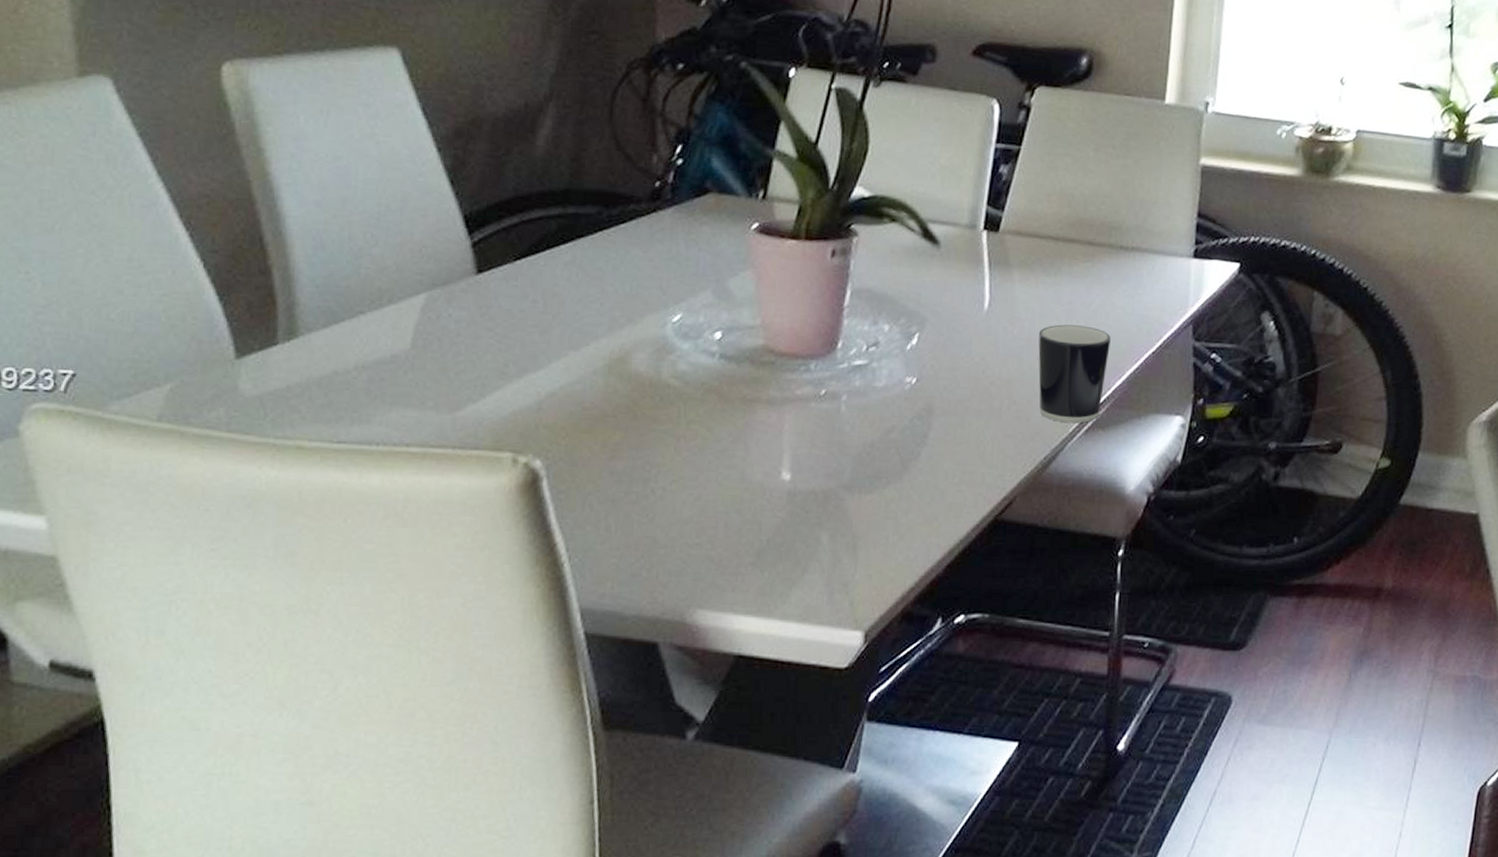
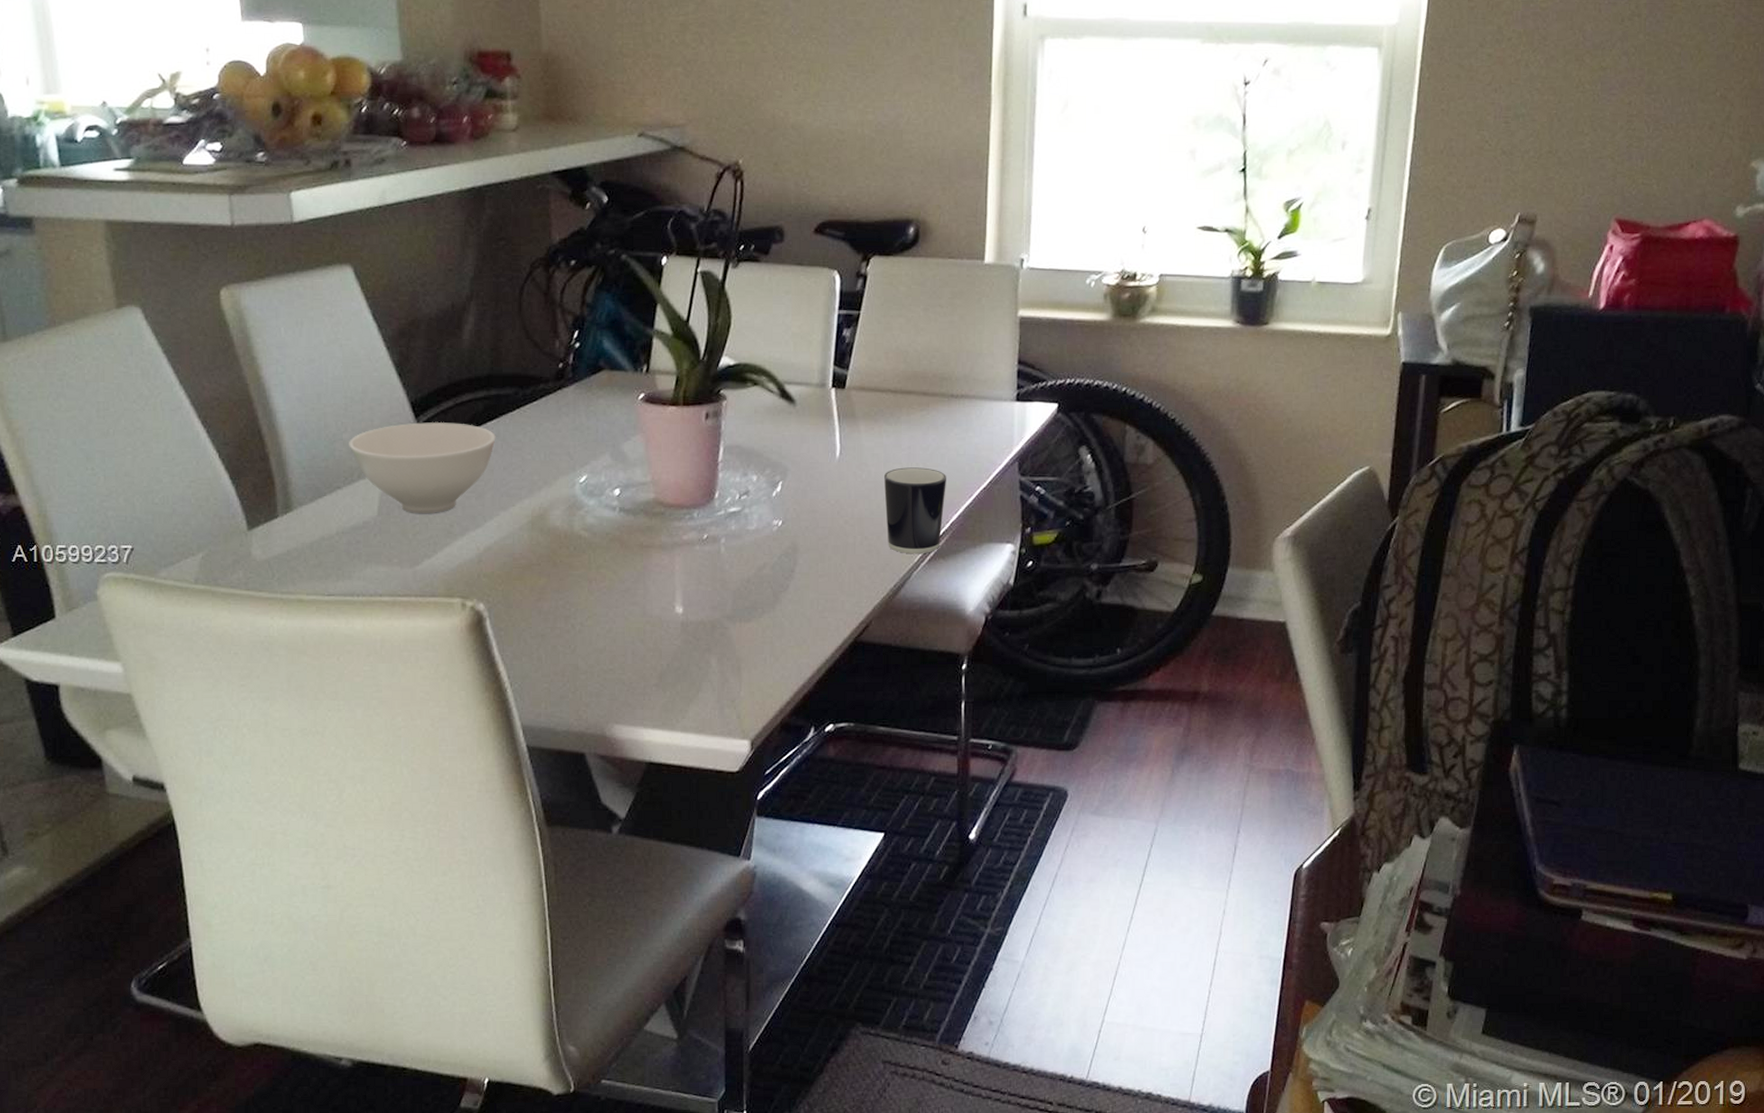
bowl: none [379,240,570,349] -> present [349,422,496,513]

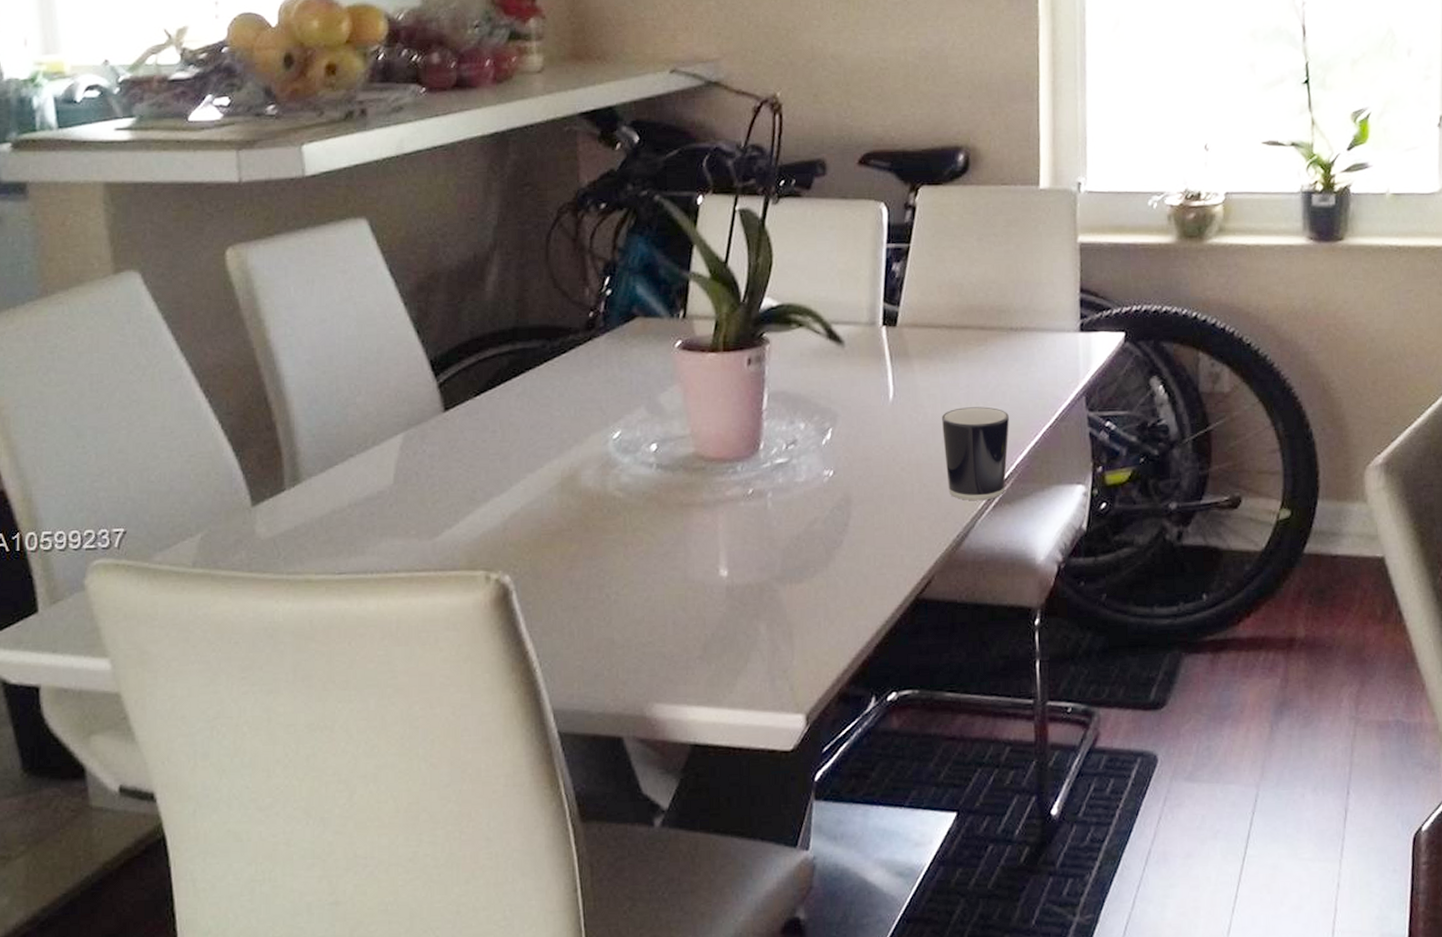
bowl: present [349,422,496,513] -> none [363,380,522,480]

